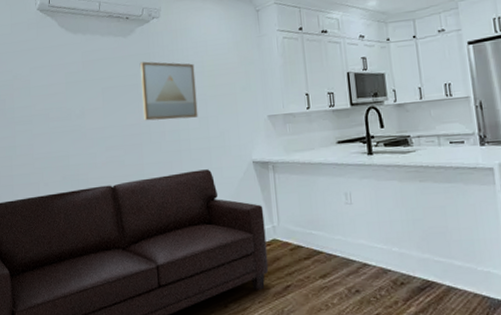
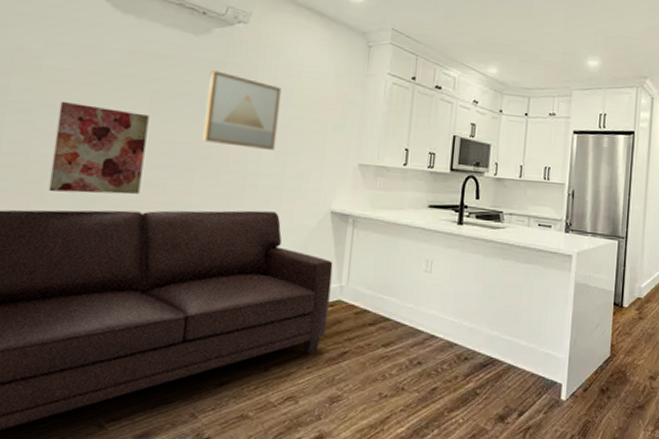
wall art: none [46,108,108,179] -> present [48,101,149,195]

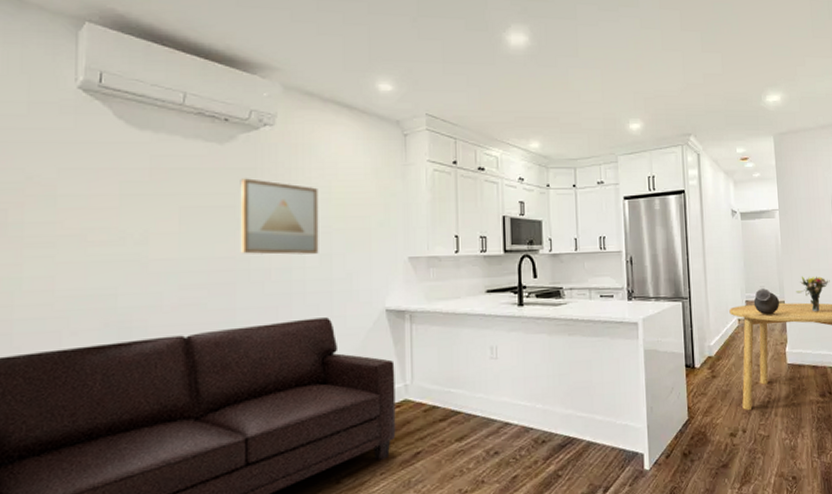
wall art: present [48,101,149,195] -> none [80,229,180,326]

